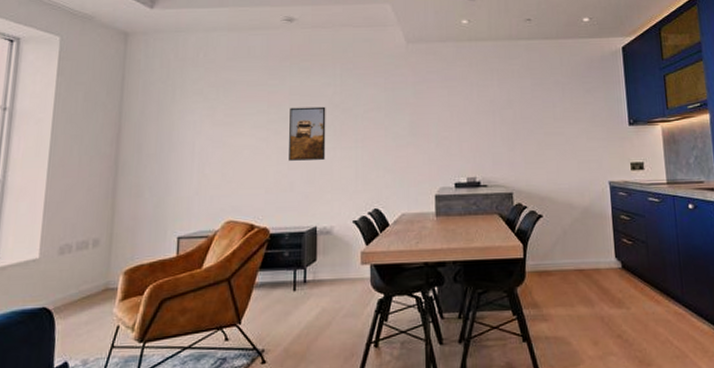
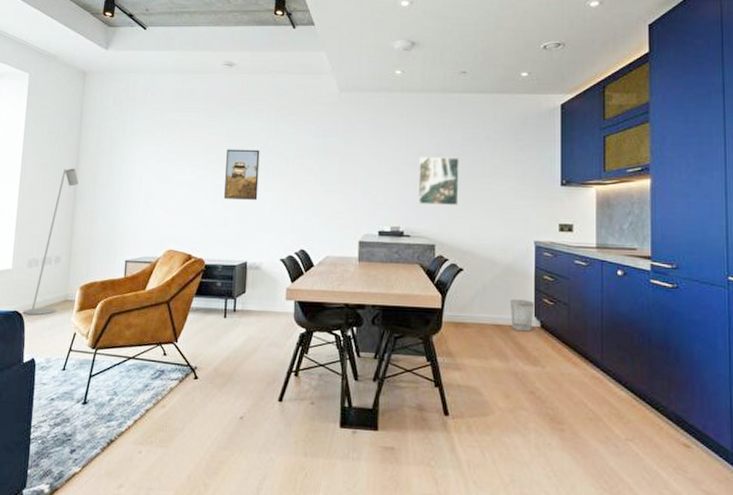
floor lamp: none [54,138,121,311] -> present [24,168,79,315]
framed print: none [491,104,533,153] -> present [417,157,459,206]
wastebasket: none [590,241,615,274] -> present [509,299,535,332]

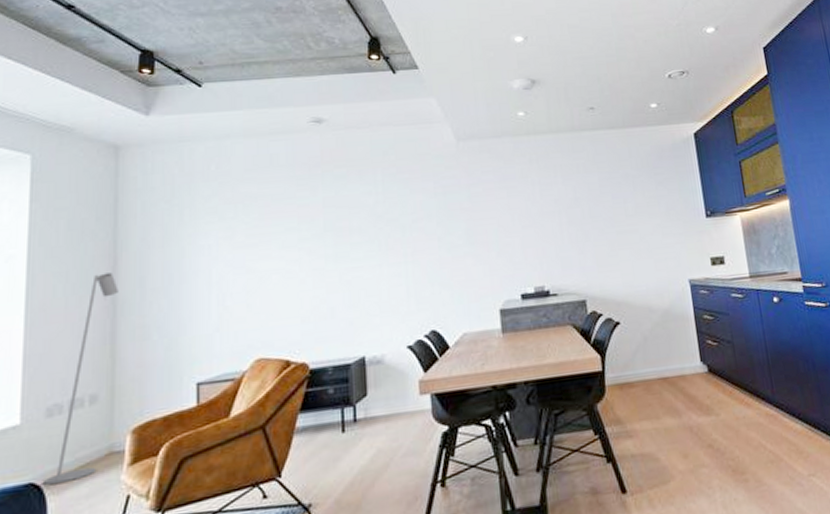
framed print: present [224,149,260,200] -> none [325,218,371,283]
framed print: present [417,157,459,206] -> none [556,201,605,257]
wastebasket: present [509,299,535,332] -> none [673,344,700,381]

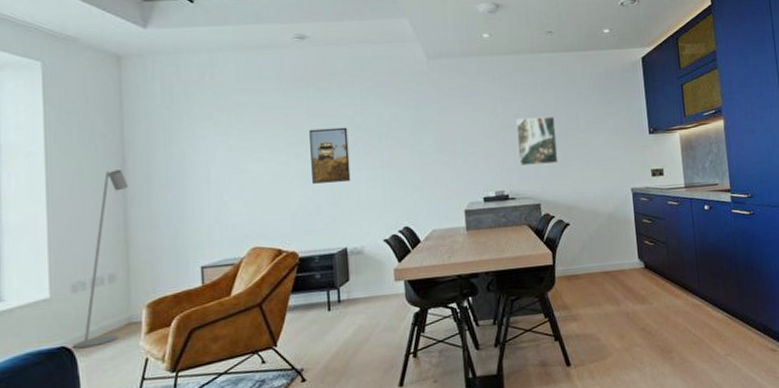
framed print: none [325,218,371,283] -> present [309,127,351,184]
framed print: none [556,201,605,257] -> present [516,116,558,166]

